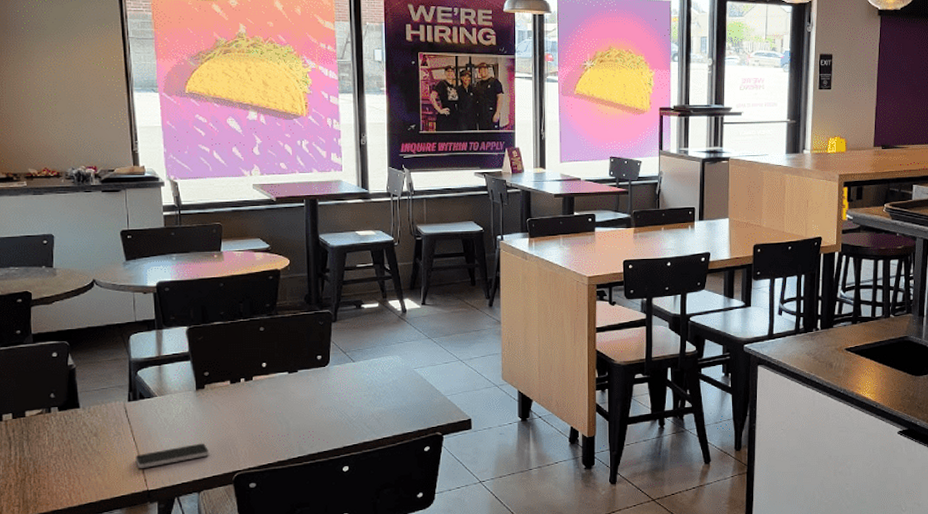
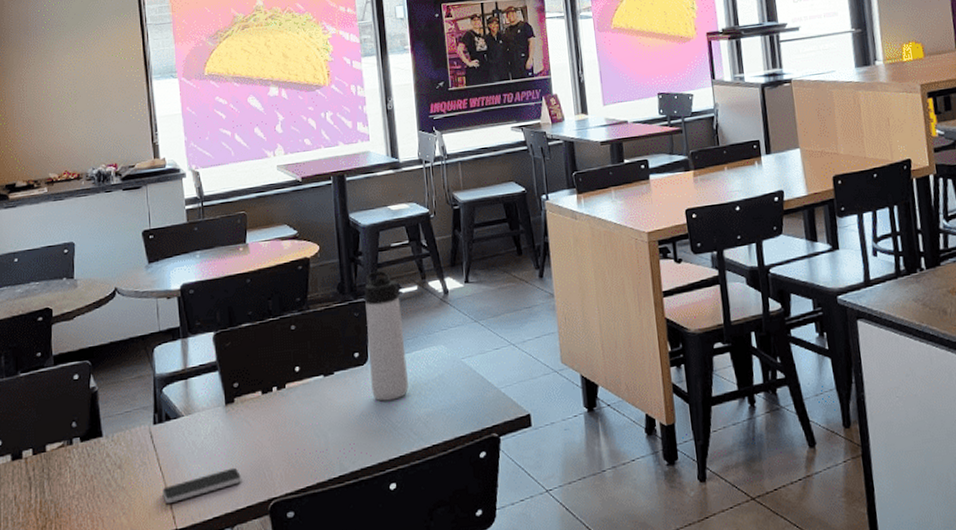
thermos bottle: none [329,288,365,398] -> present [364,271,409,401]

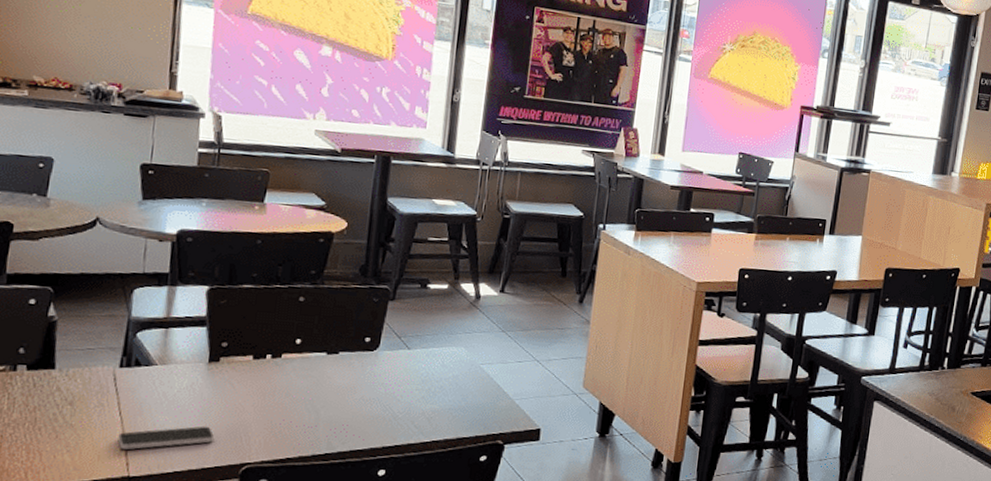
thermos bottle: present [364,271,409,401] -> none [377,261,427,391]

